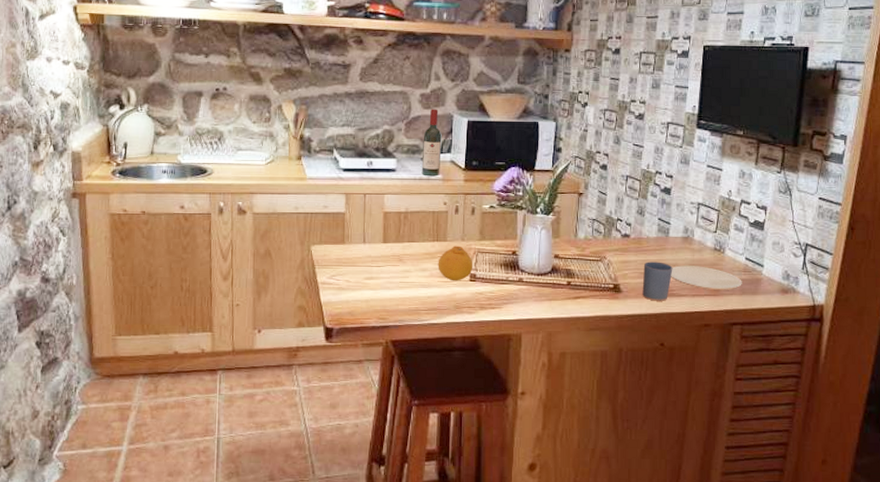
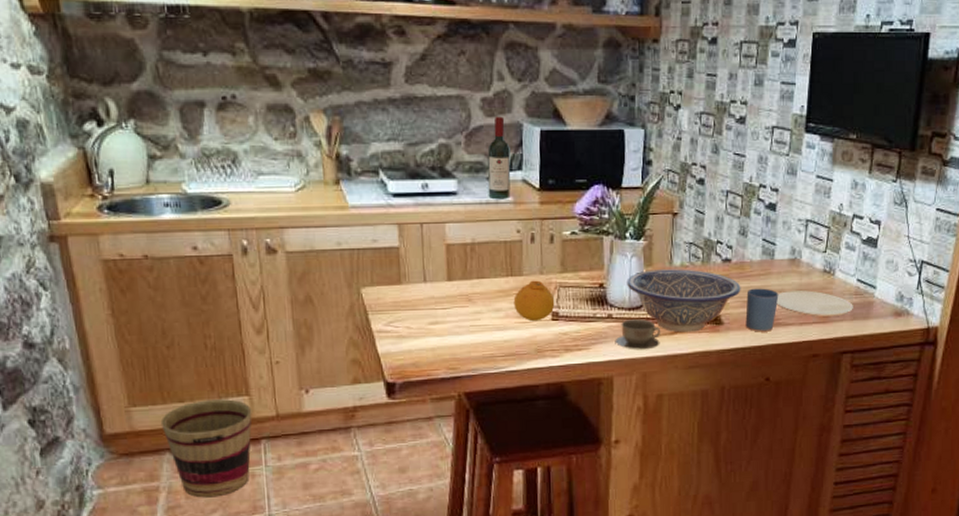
basket: none [138,334,213,419] -> present [160,399,252,498]
teacup: none [524,284,565,312] -> present [615,319,660,350]
decorative bowl: none [536,241,638,298] -> present [627,269,741,332]

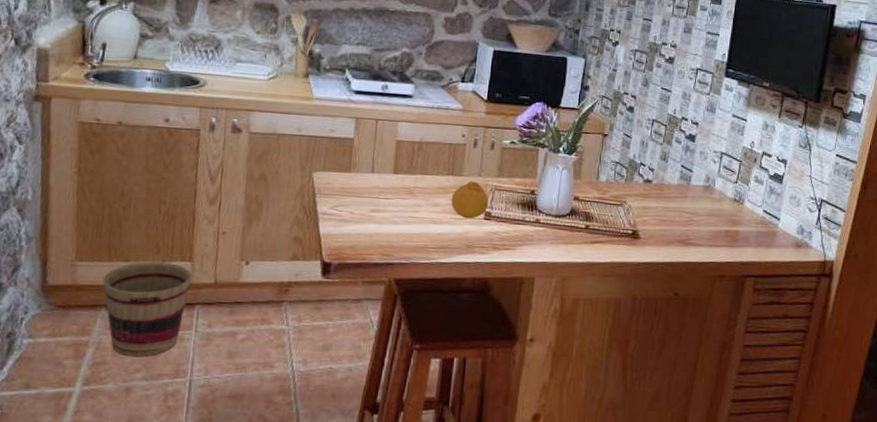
wine bottle: present [487,116,511,200] -> none [440,34,465,107]
teacup: present [615,319,660,350] -> none [539,226,582,256]
decorative bowl: present [627,269,741,332] -> none [556,182,659,243]
mug: present [745,288,779,332] -> none [660,209,692,250]
plate: present [776,290,853,317] -> none [689,214,759,242]

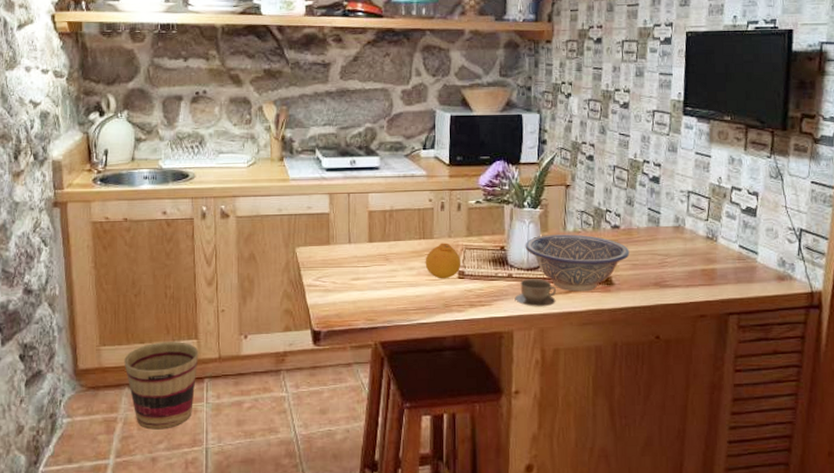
teacup: none [539,226,582,256] -> present [514,279,556,307]
decorative bowl: none [556,182,659,243] -> present [525,234,630,292]

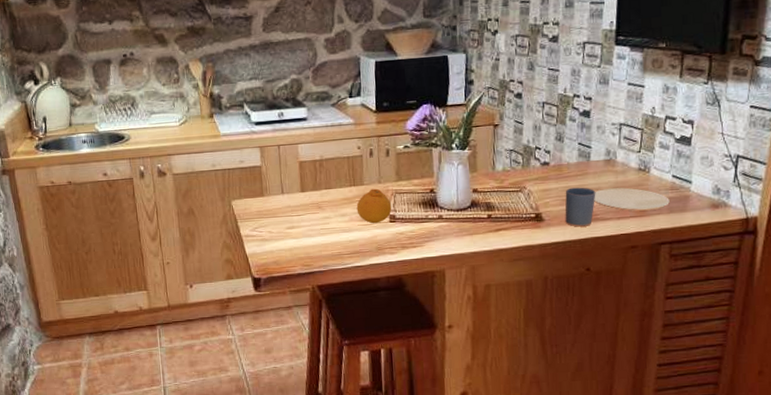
basket: present [123,342,199,430] -> none [82,293,150,373]
teacup: present [514,279,556,307] -> none [445,218,487,246]
decorative bowl: present [525,234,630,292] -> none [454,173,560,229]
mug: none [634,252,666,293] -> present [565,187,596,227]
plate: none [663,255,737,280] -> present [594,187,670,211]

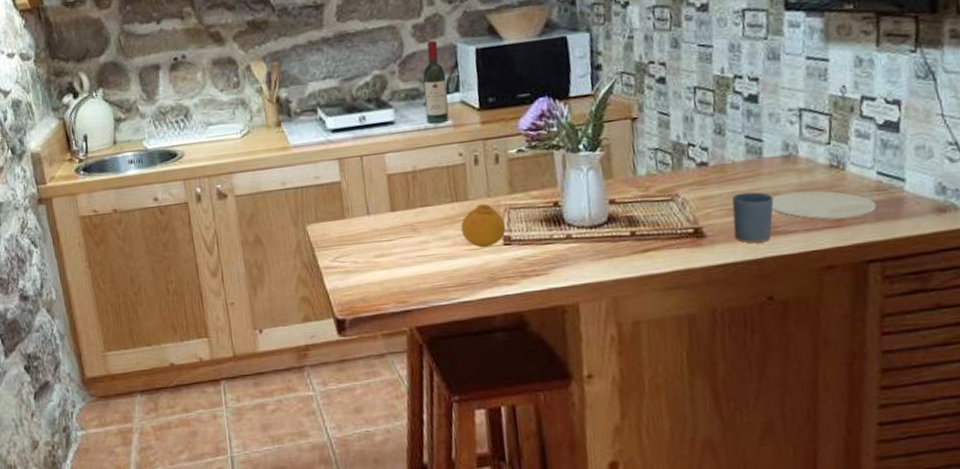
wine bottle: none [331,53,352,123] -> present [422,40,450,125]

